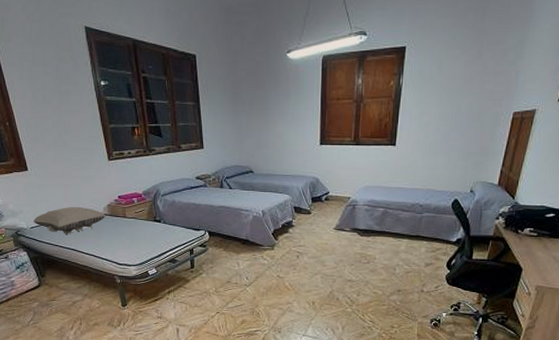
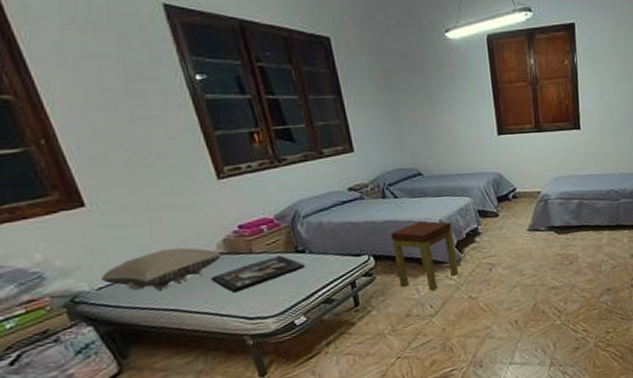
framed painting: none [98,221,160,244] -> present [212,255,305,293]
side table: none [223,209,272,266] -> present [391,221,459,291]

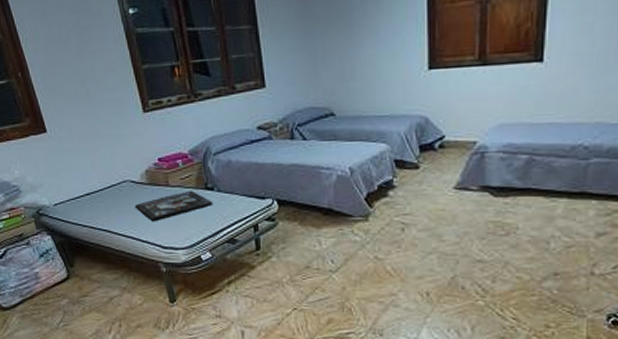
pillow: present [101,247,222,291] -> none [57,174,144,213]
side table: present [391,221,459,291] -> none [296,167,366,245]

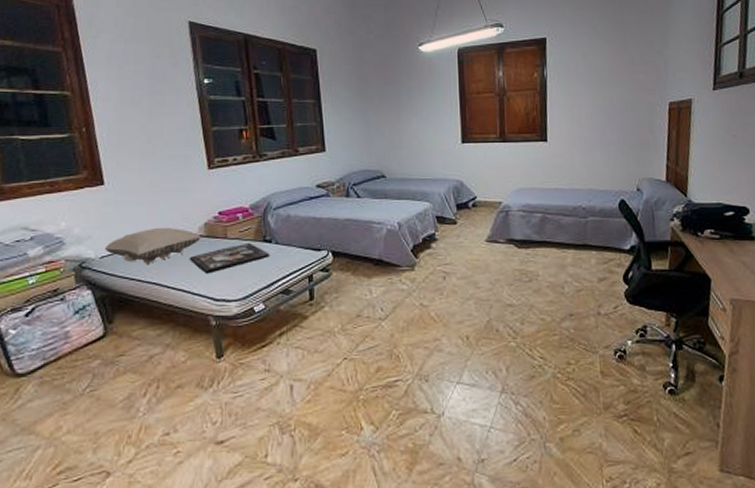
pillow: none [57,174,144,213] -> present [105,227,201,265]

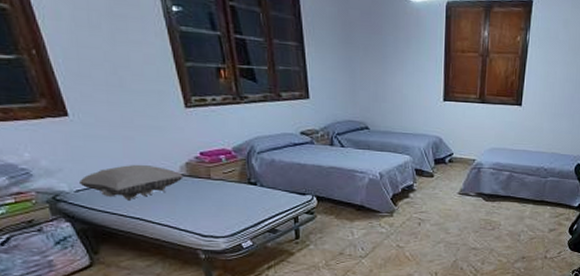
framed painting: present [190,242,270,274] -> none [174,184,255,212]

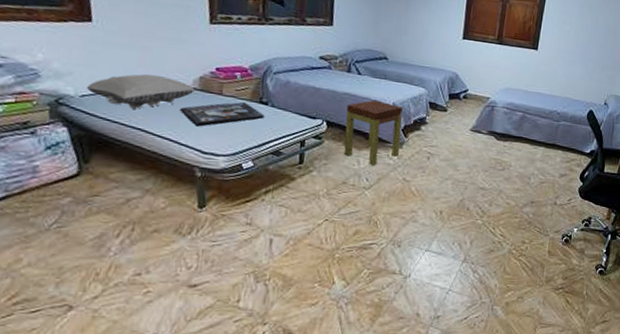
framed painting: none [174,184,255,212] -> present [180,101,265,127]
side table: none [334,171,391,235] -> present [344,99,403,166]

